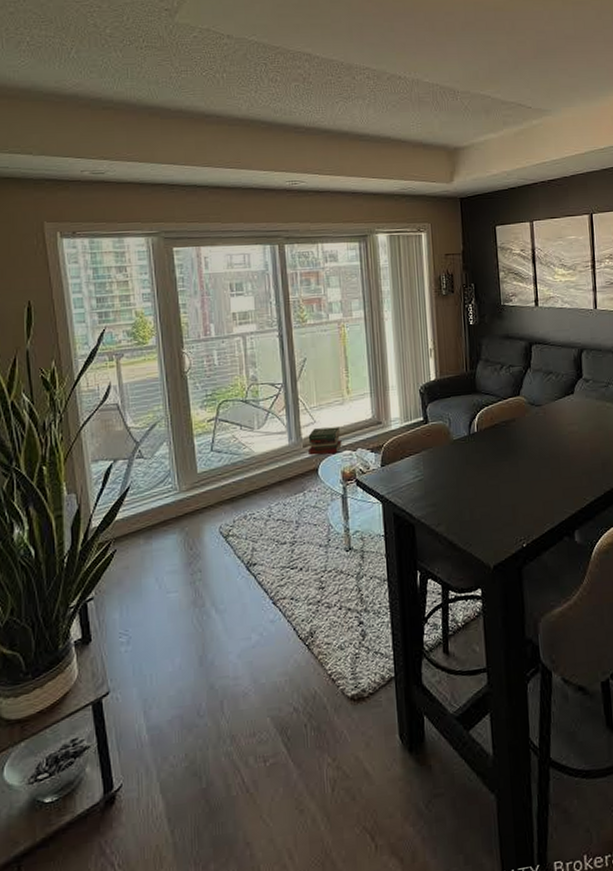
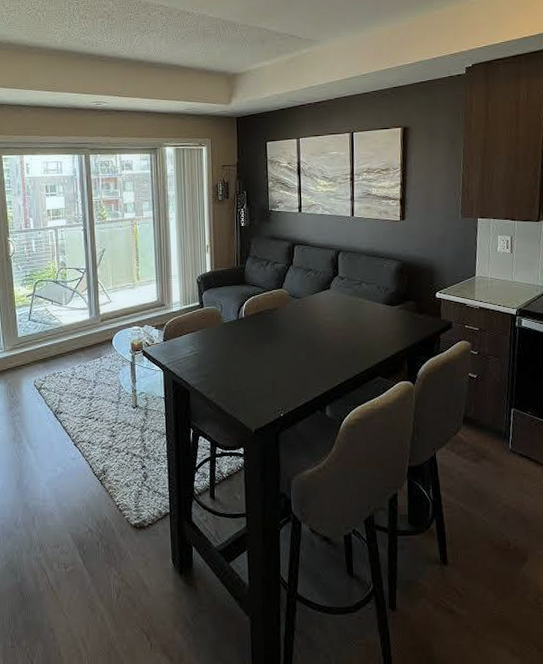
books: present [308,427,342,455] -> none [105,306,132,329]

